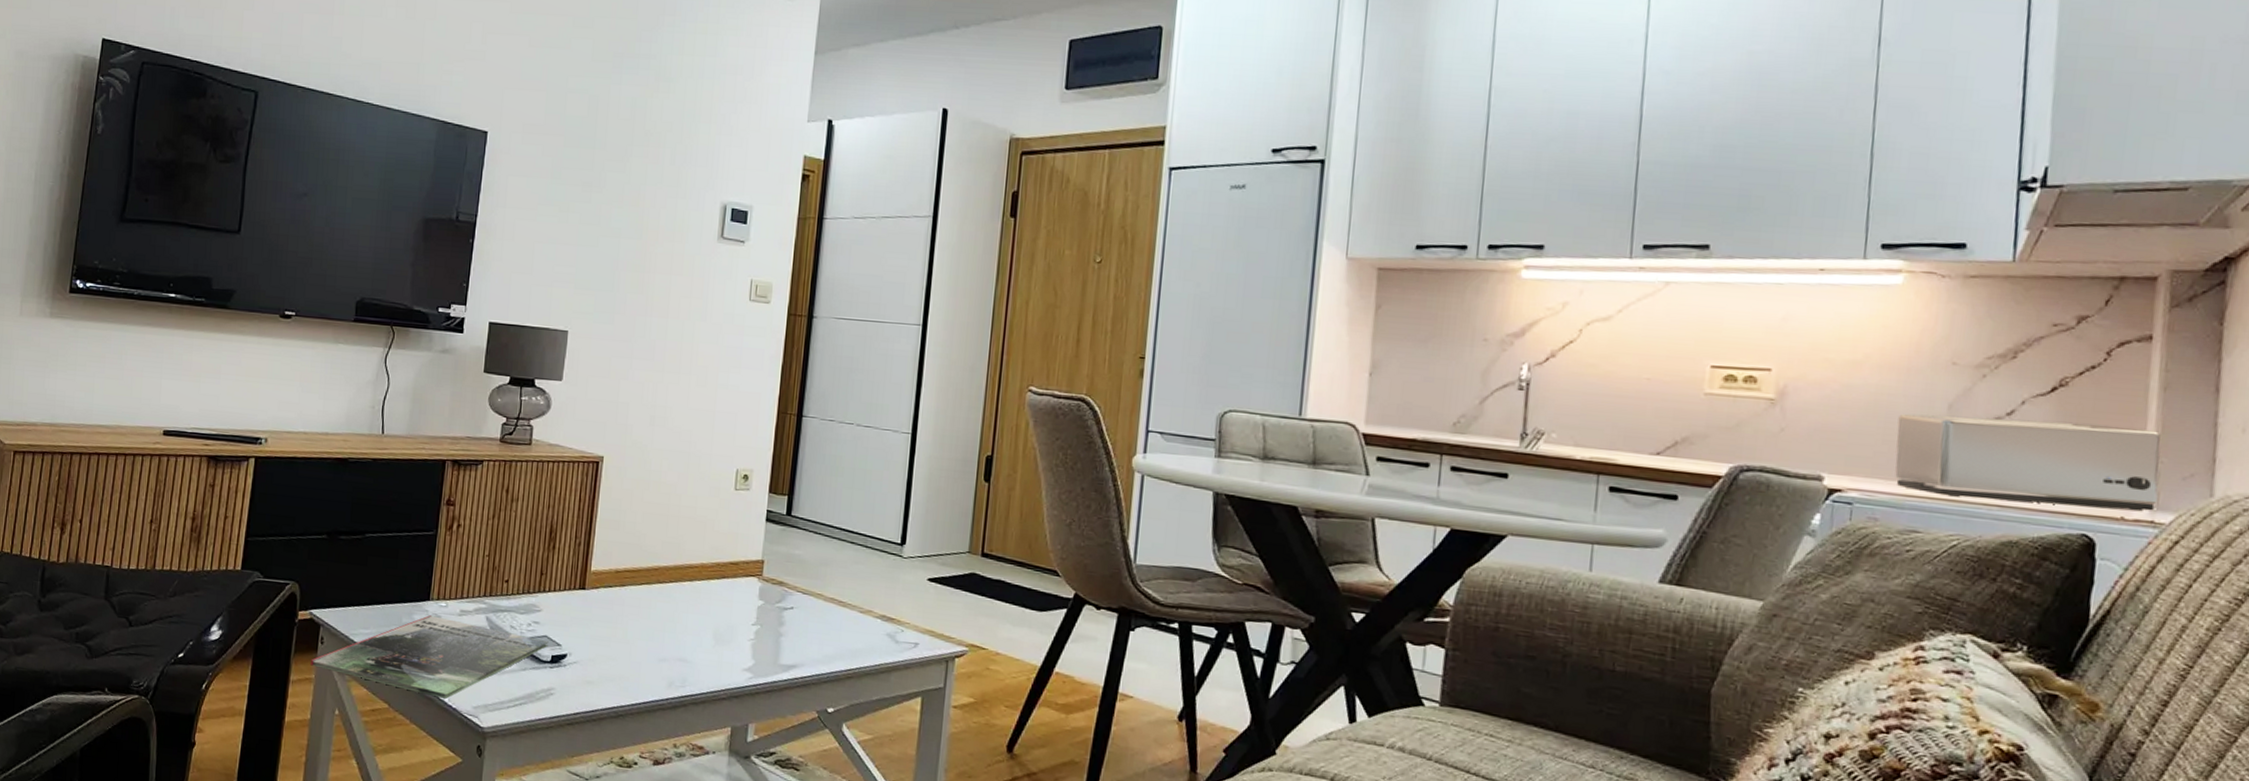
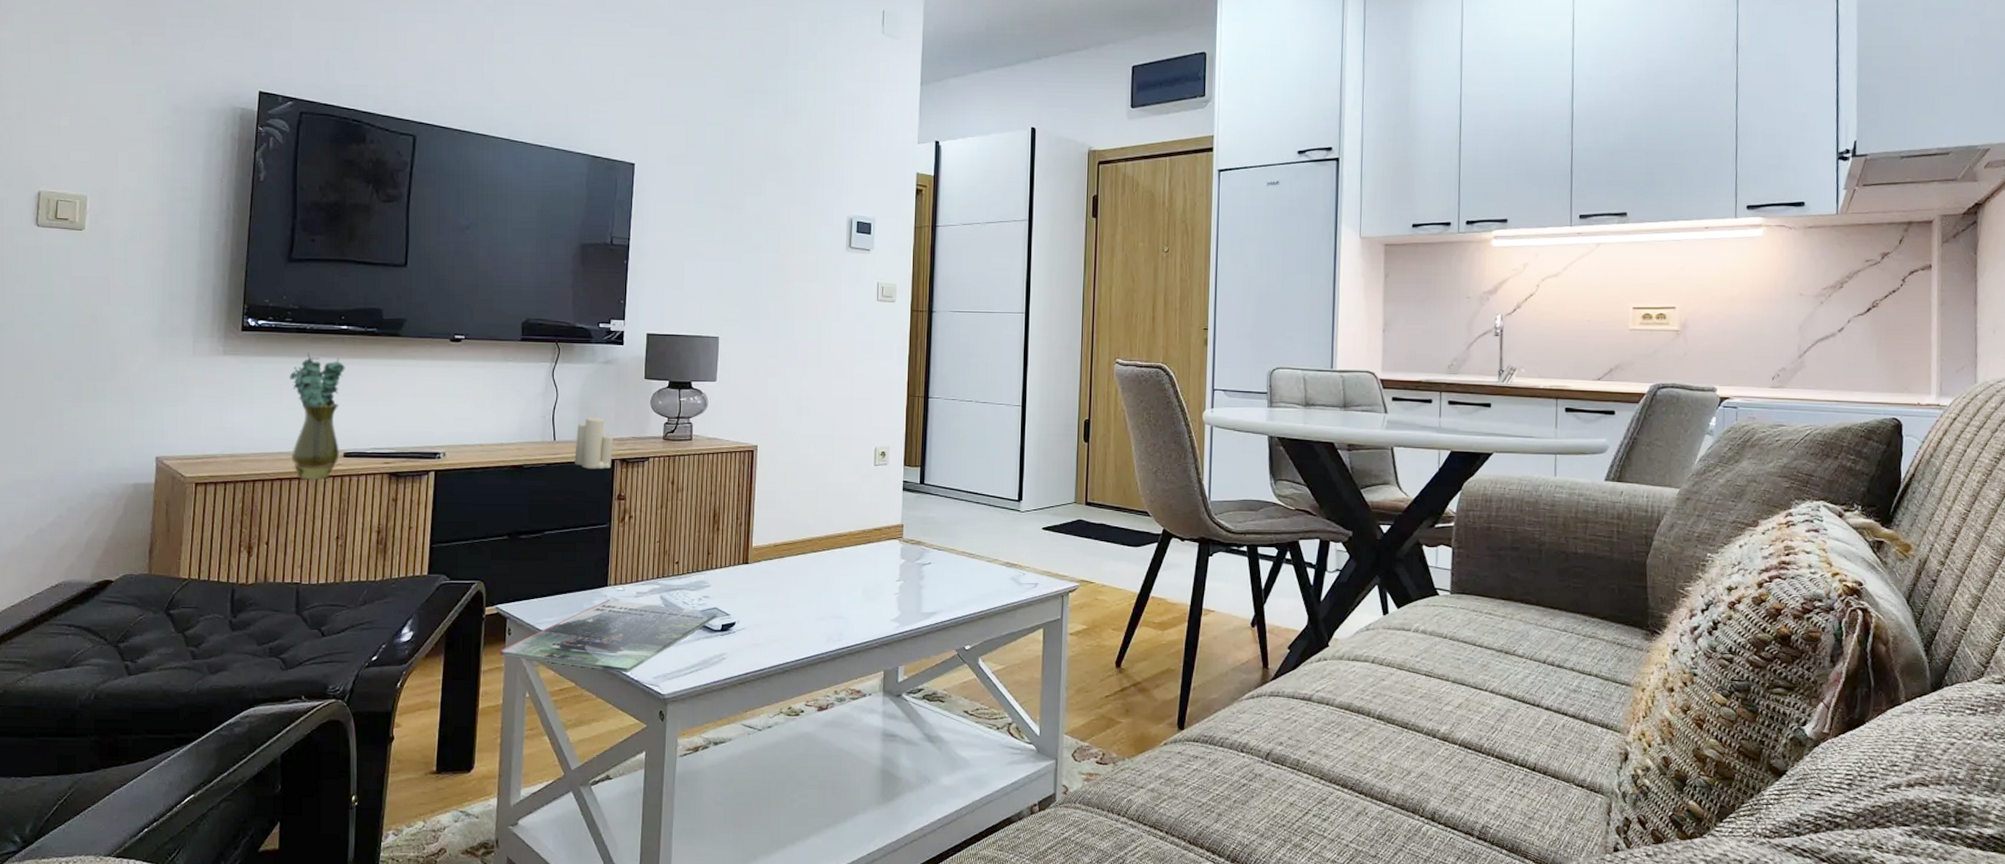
vase: none [110,320,171,458] -> present [289,353,345,480]
candle: none [402,406,447,470] -> present [575,412,614,469]
toaster: present [1895,413,2161,512] -> none [1765,334,1941,398]

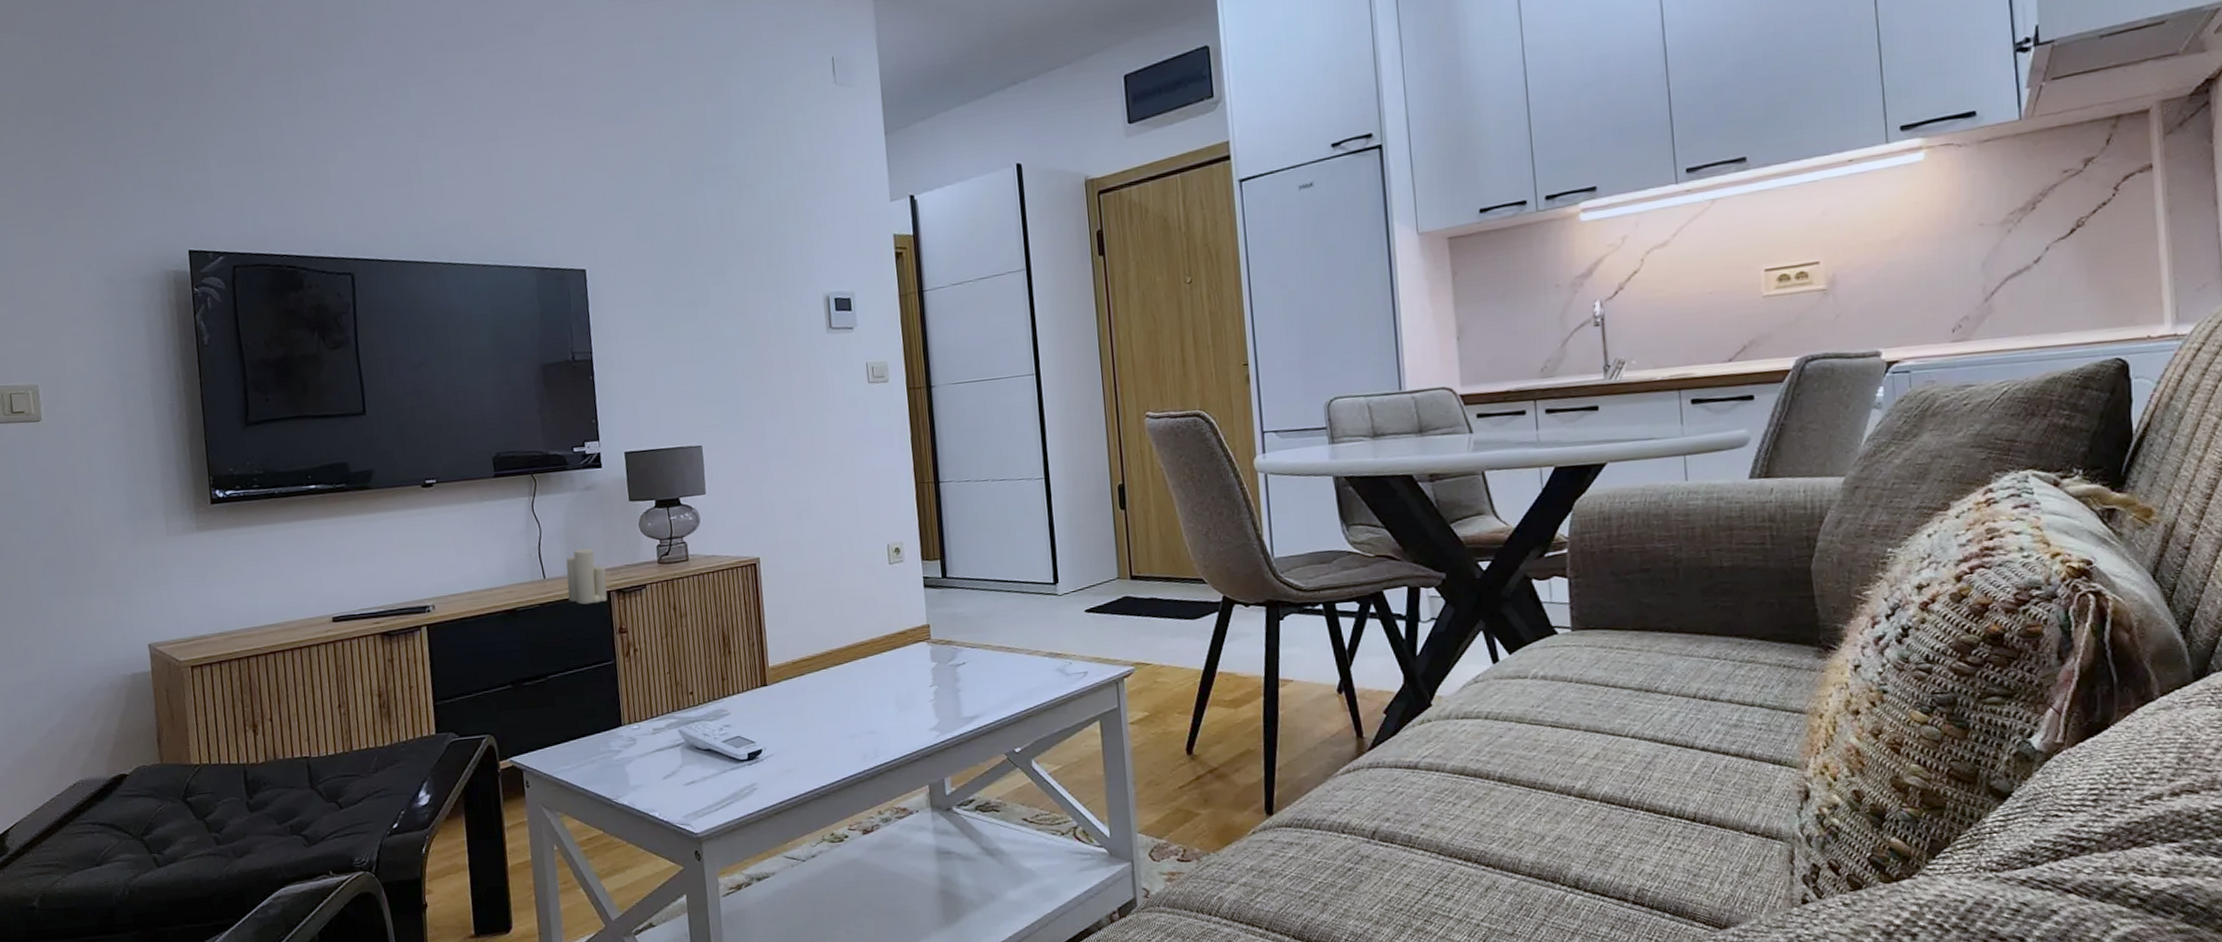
vase: present [289,353,345,480] -> none [265,518,329,650]
magazine: present [500,600,718,673] -> none [520,739,743,815]

